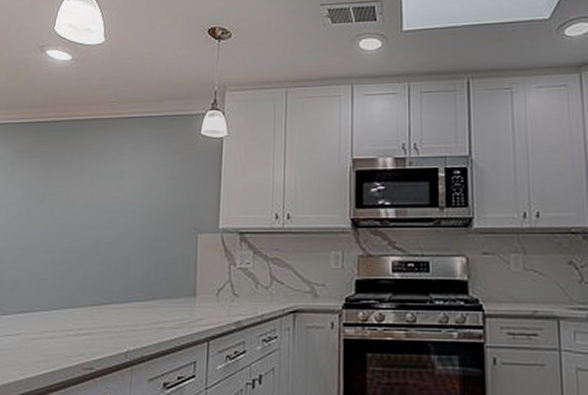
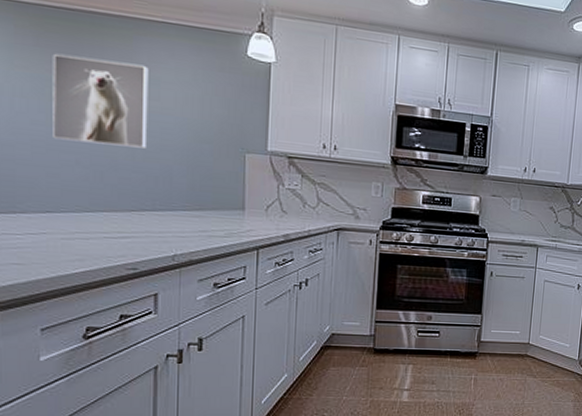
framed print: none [35,160,115,240] -> present [52,54,149,149]

